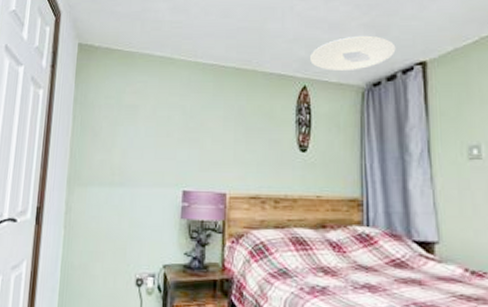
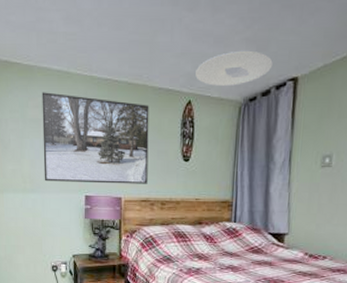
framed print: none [136,78,259,178] -> present [41,92,149,184]

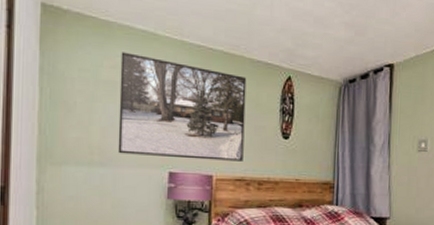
ceiling light: present [196,50,273,86] -> none [296,33,370,66]

